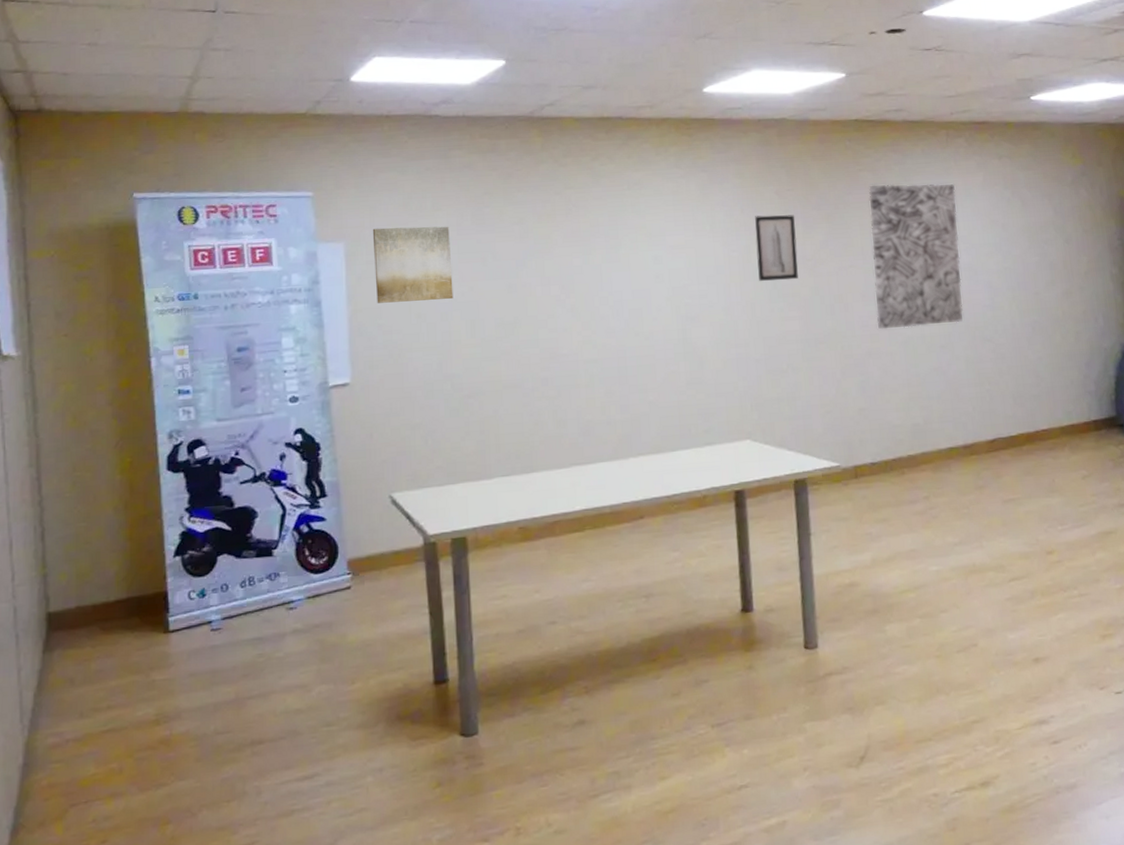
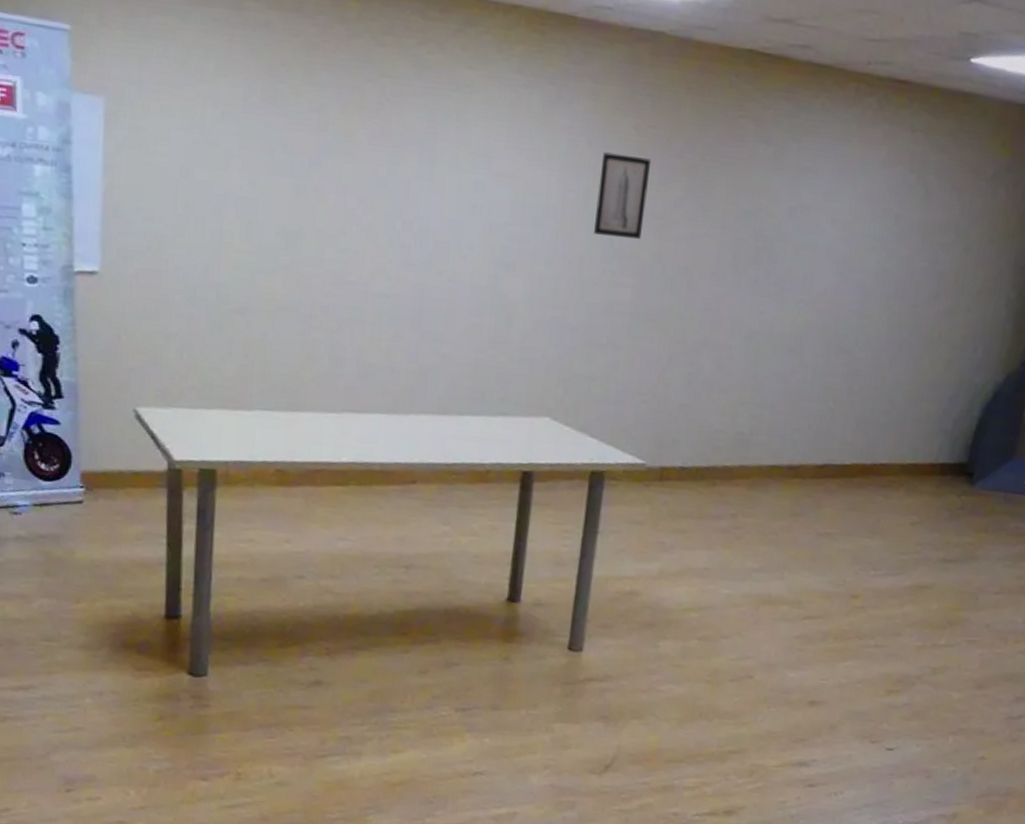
wall art: present [372,226,453,303] -> none [138,85,234,192]
wall art: present [869,184,963,330] -> none [721,138,851,325]

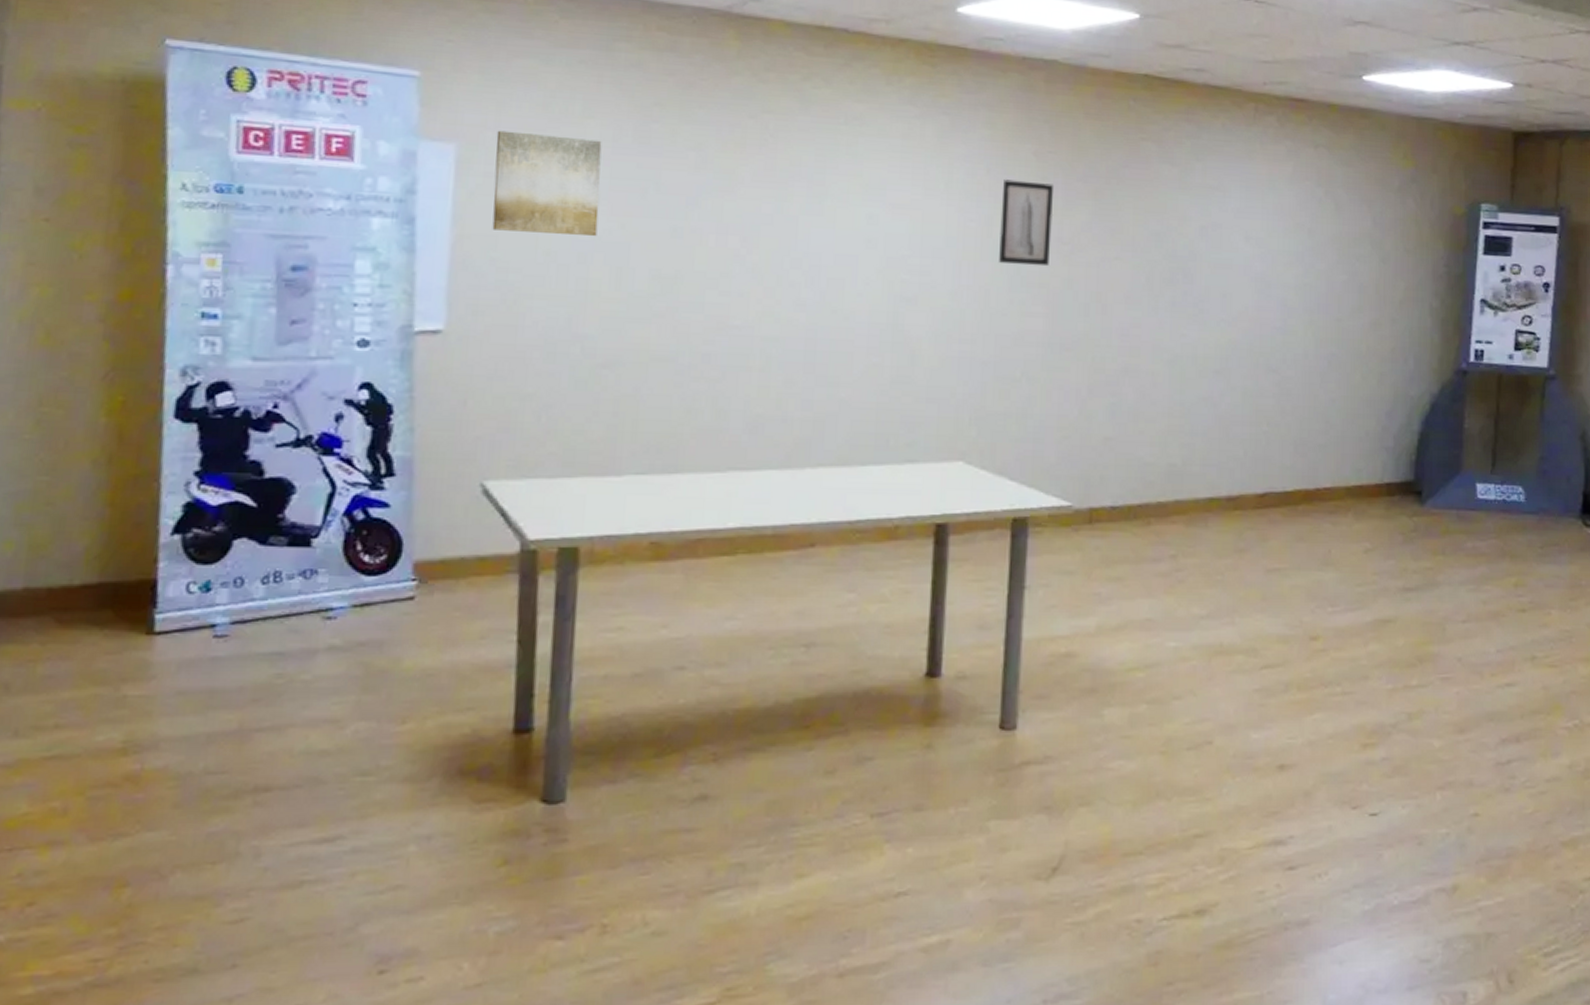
wall art: none [138,85,234,192] -> present [492,130,602,237]

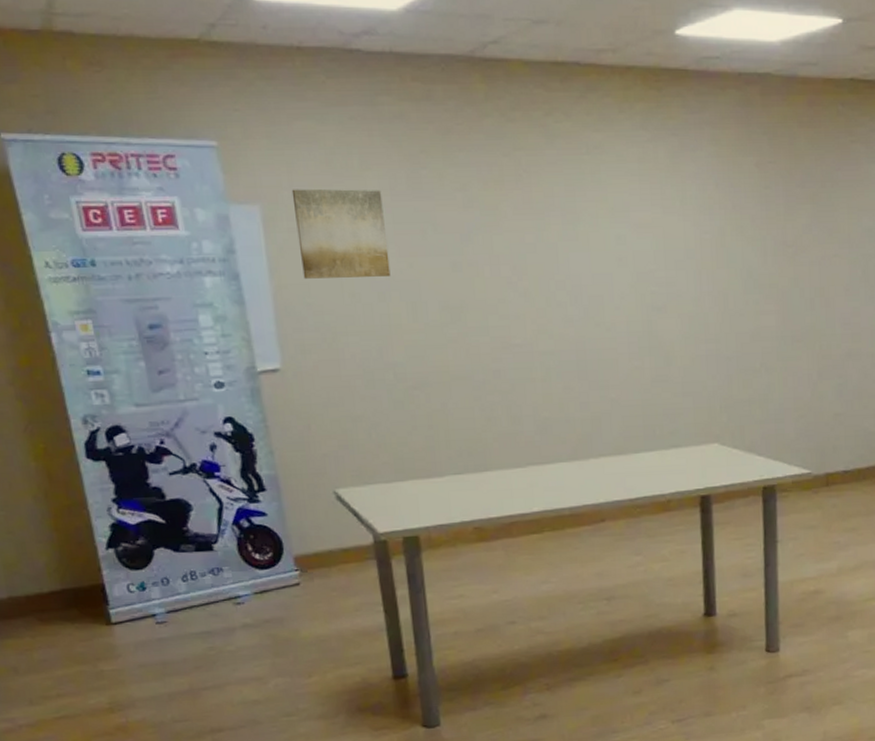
wall art: present [999,179,1055,267] -> none [731,191,777,269]

